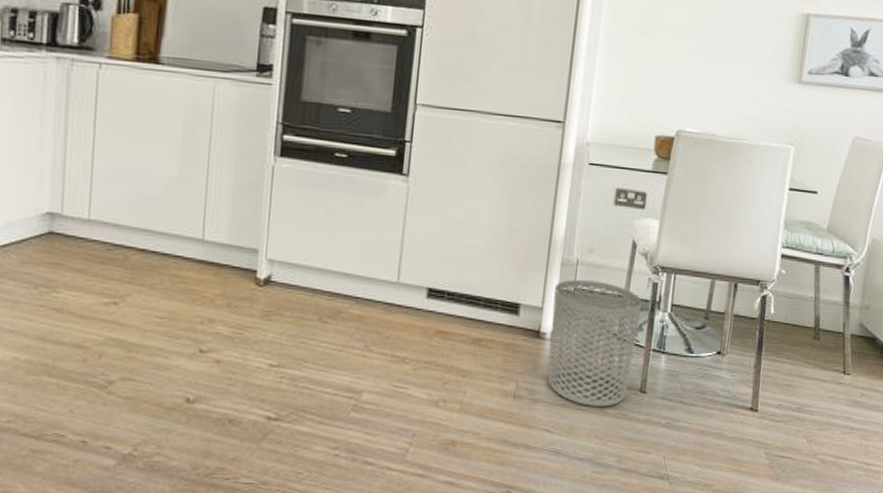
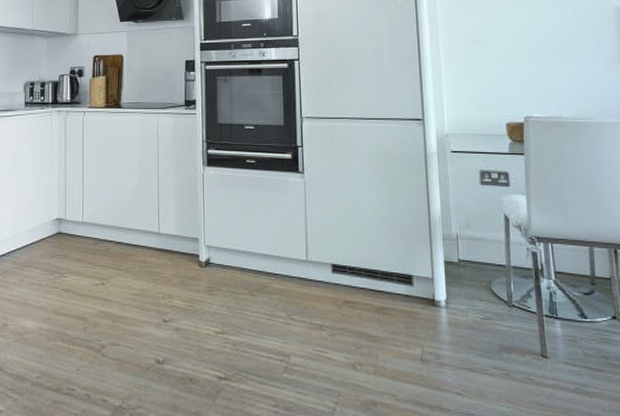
waste bin: present [547,279,642,407] -> none [441,252,528,371]

